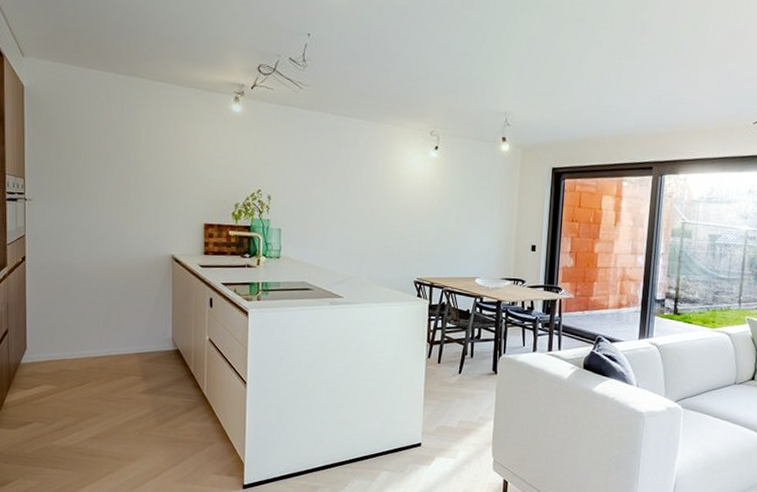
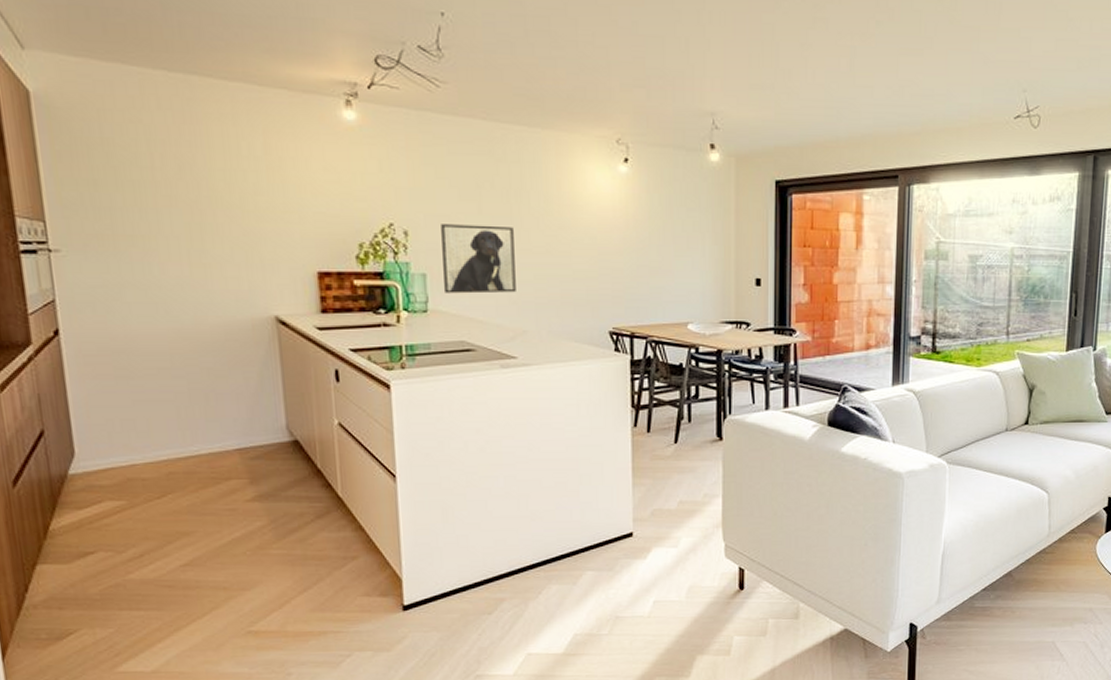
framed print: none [294,192,348,247] -> present [441,224,516,294]

